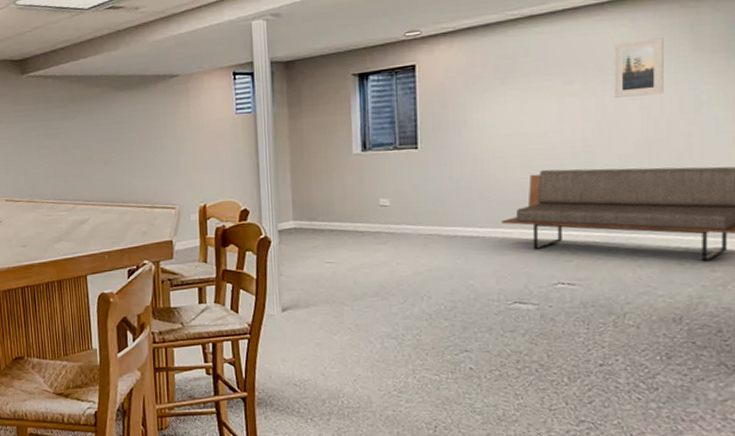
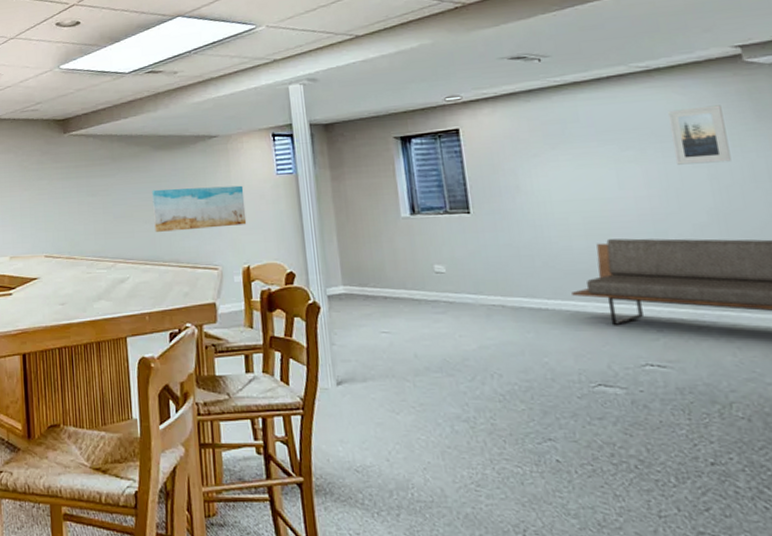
wall art: none [112,125,205,174] -> present [152,185,247,232]

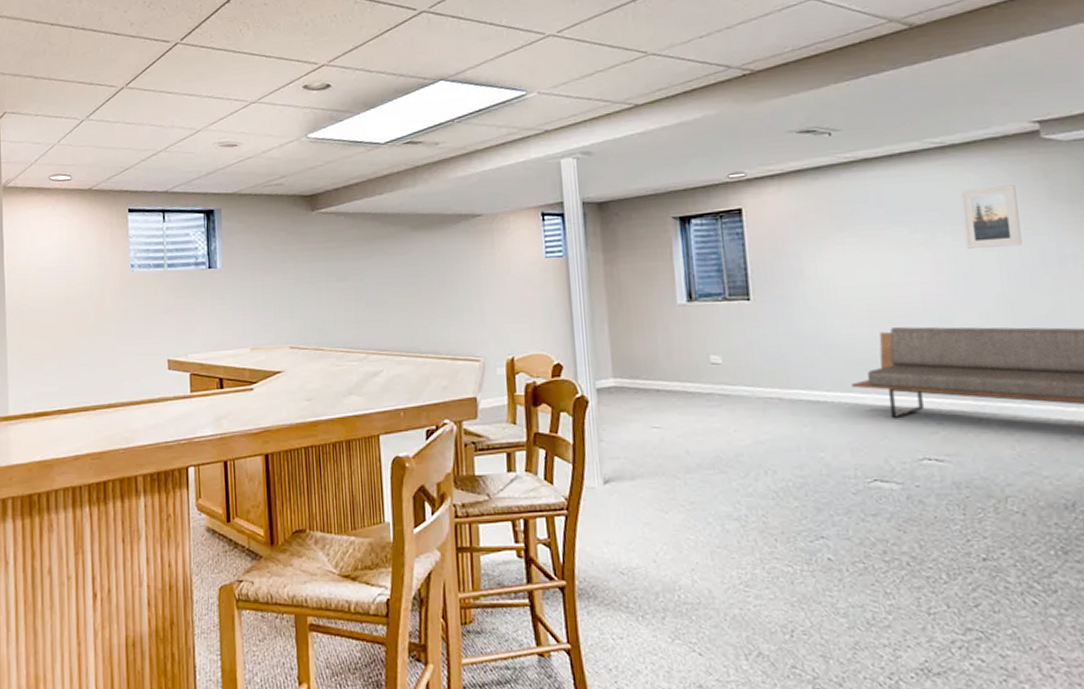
wall art: present [152,185,247,232] -> none [409,269,512,321]

